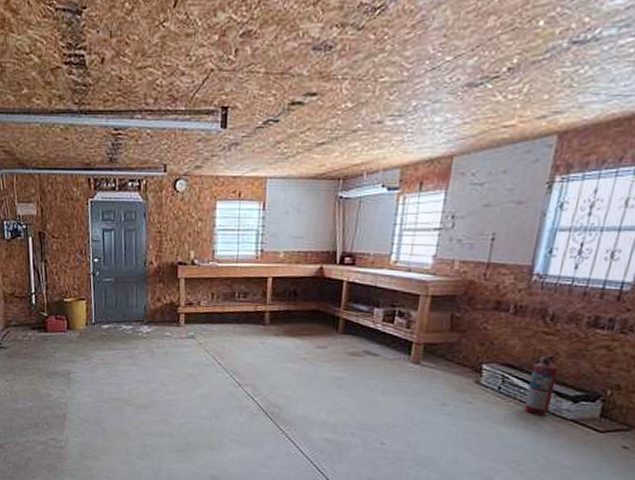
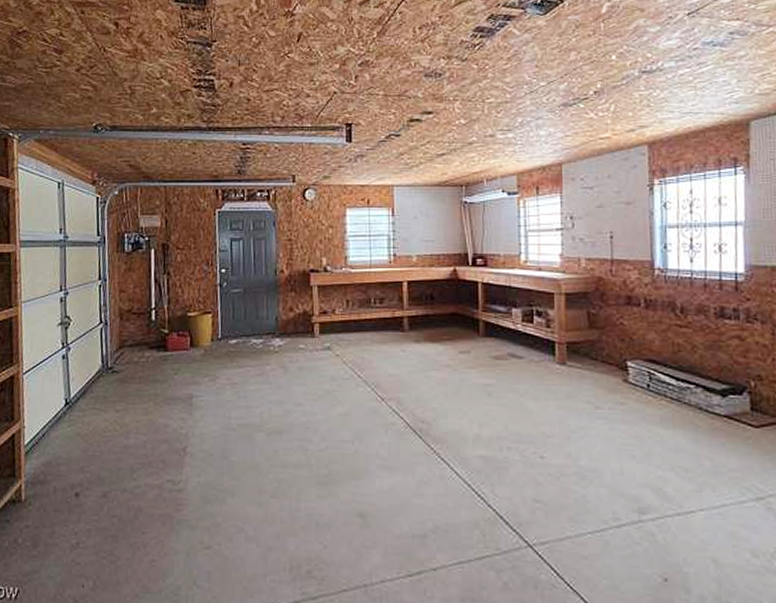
fire extinguisher: present [524,355,561,416] -> none [674,348,701,414]

